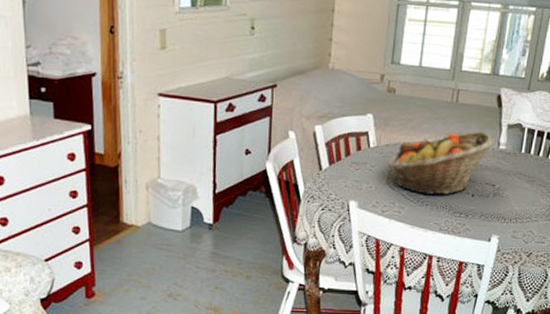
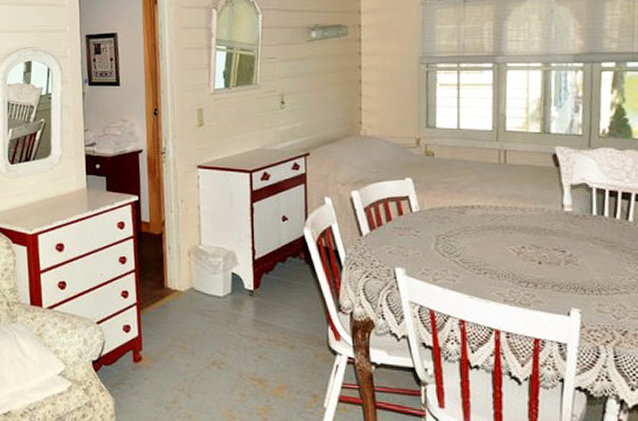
fruit basket: present [387,131,495,195] -> none [434,192,558,262]

